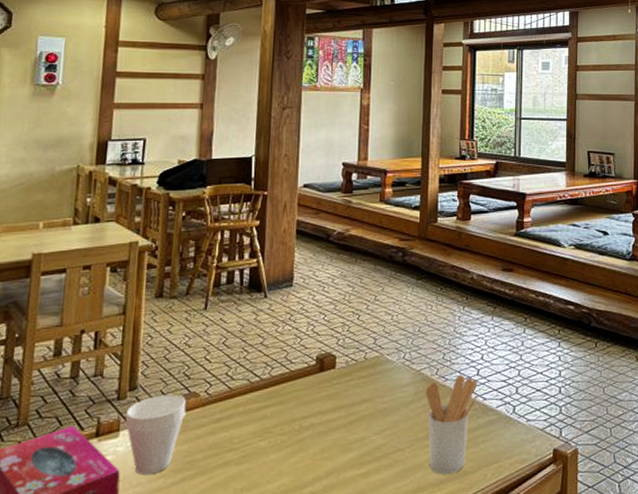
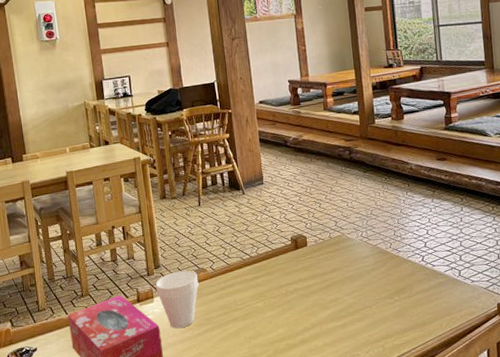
utensil holder: present [425,375,478,474] -> none [382,247,427,325]

